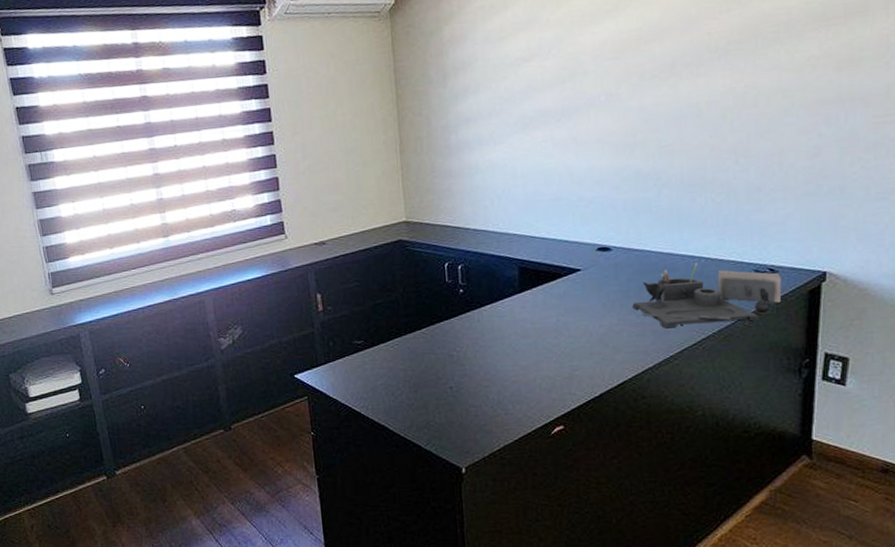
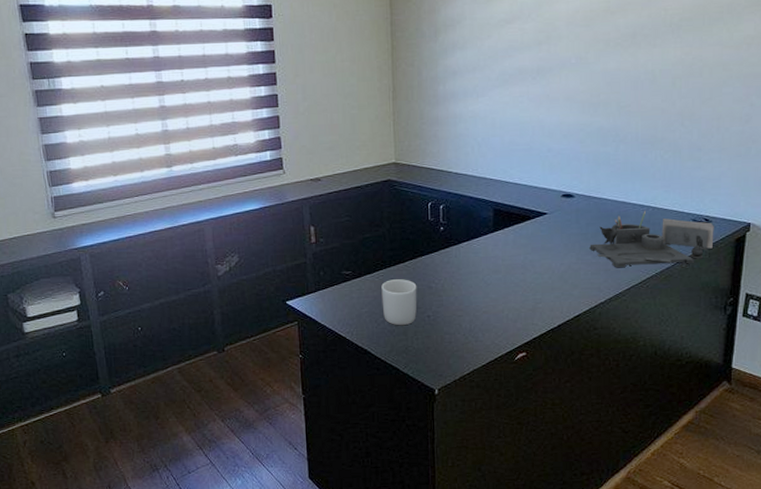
mug: none [397,347,438,399] -> present [381,279,418,326]

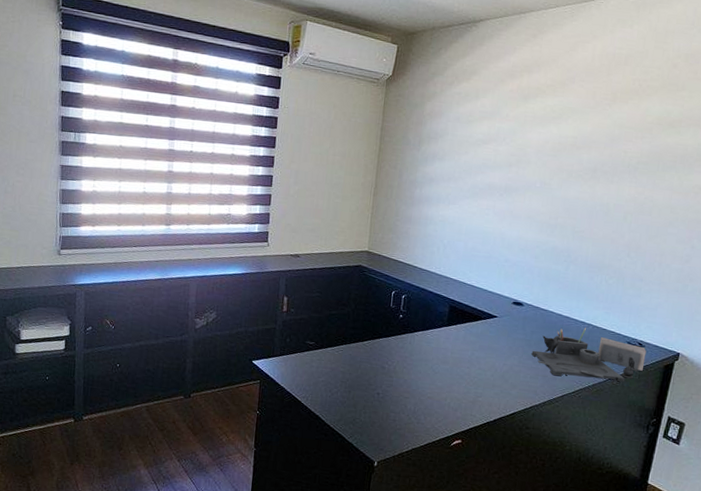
mug: present [381,279,418,326] -> none [337,355,372,399]

